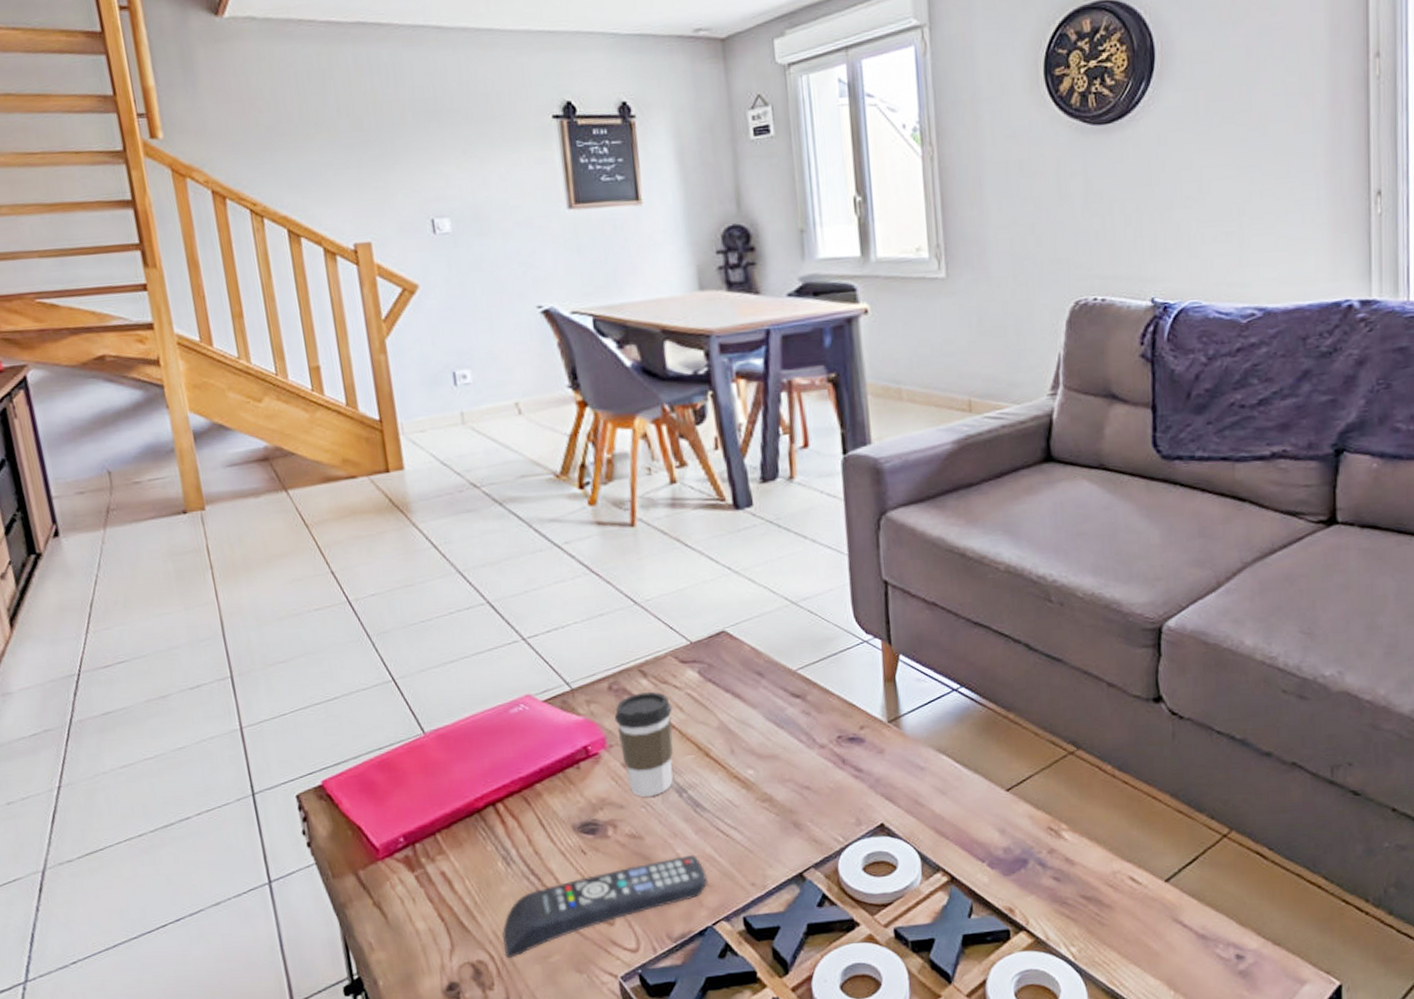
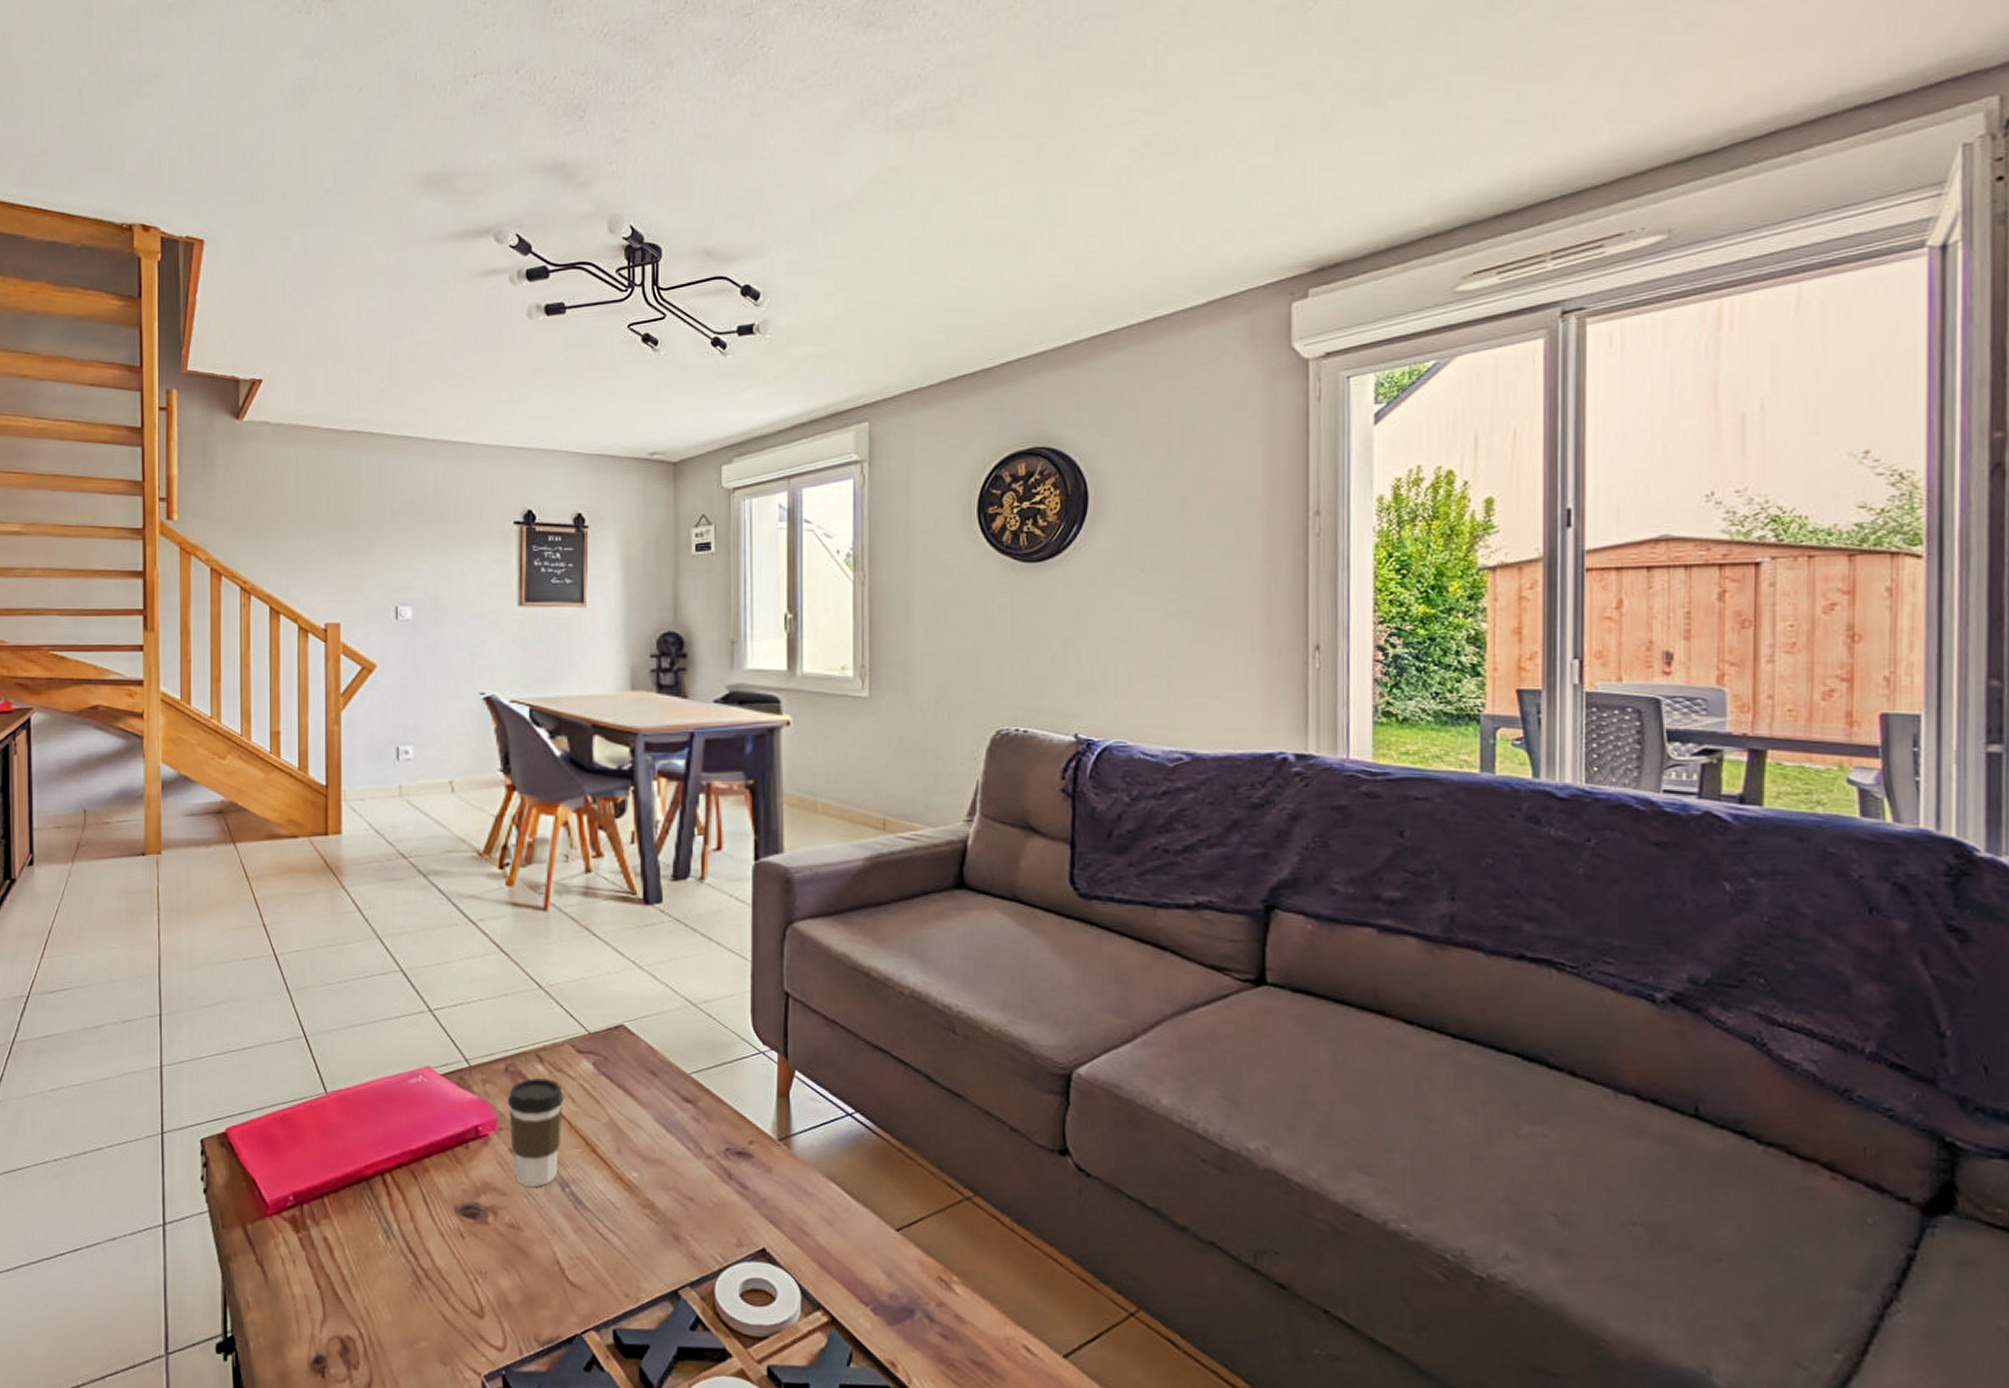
remote control: present [501,854,708,958] -> none [373,1254,581,1338]

